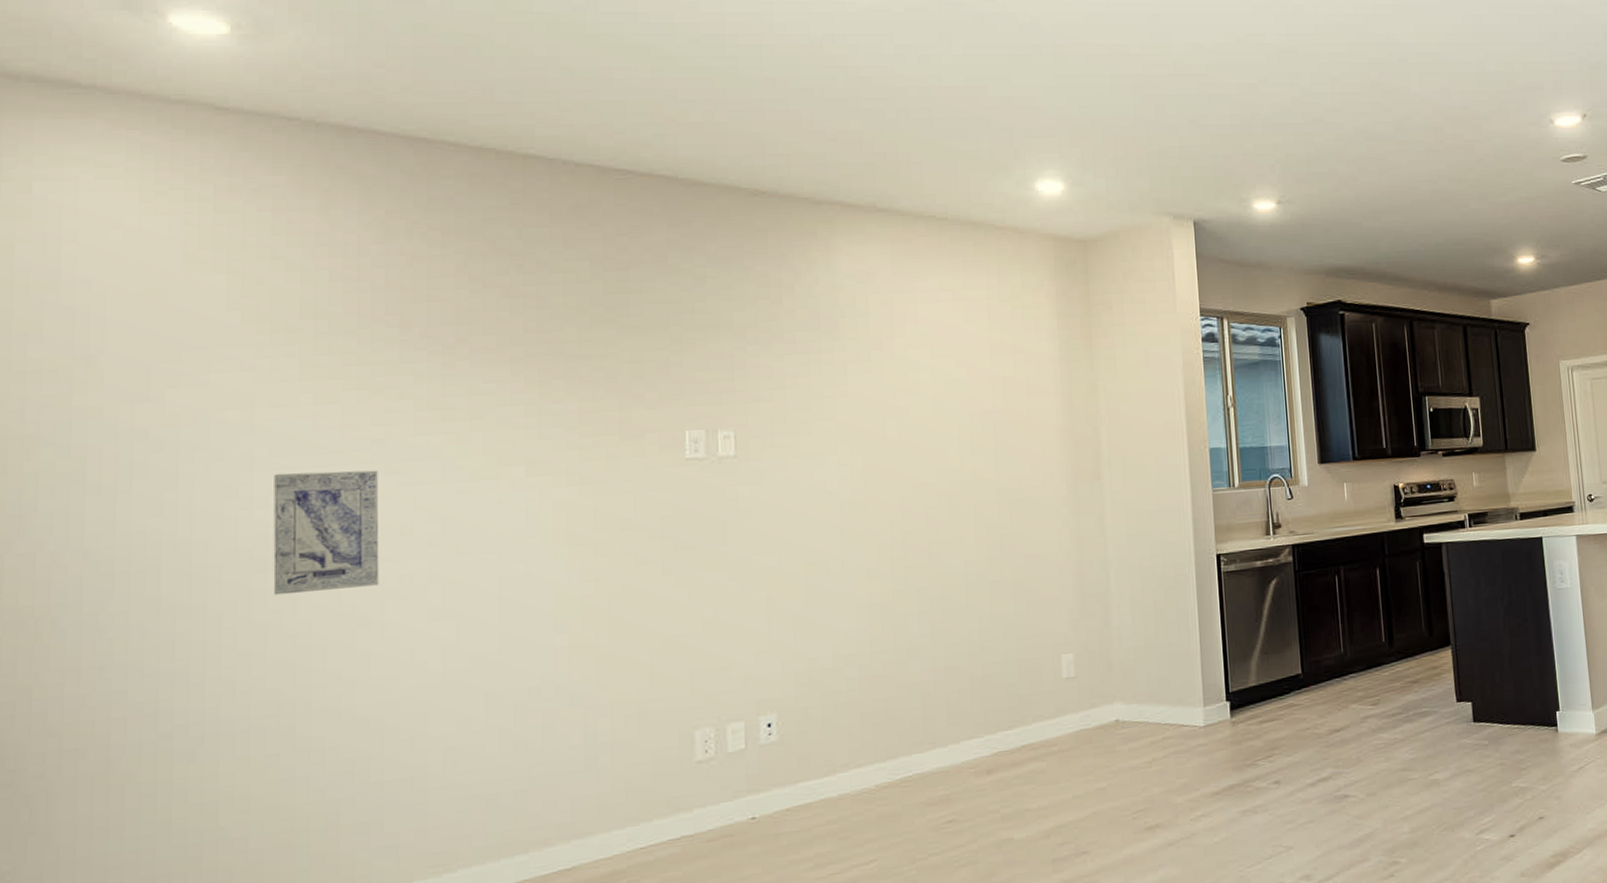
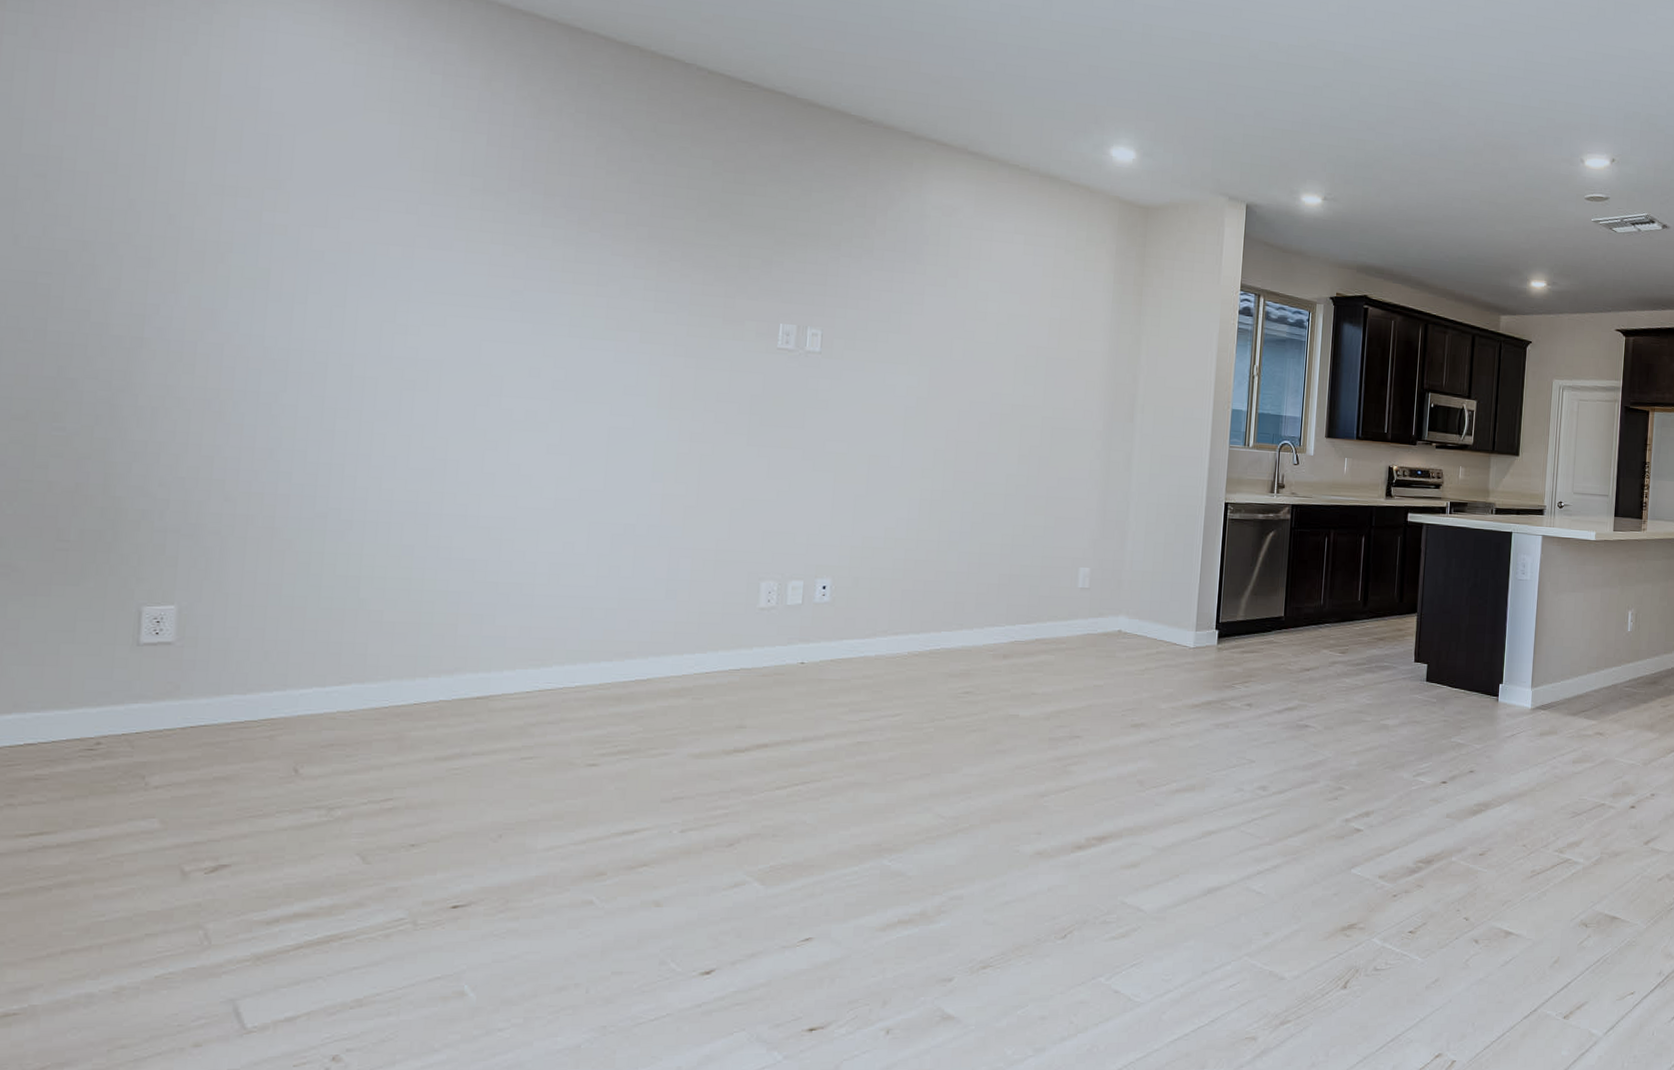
wall art: present [273,470,379,596] -> none [419,307,515,417]

